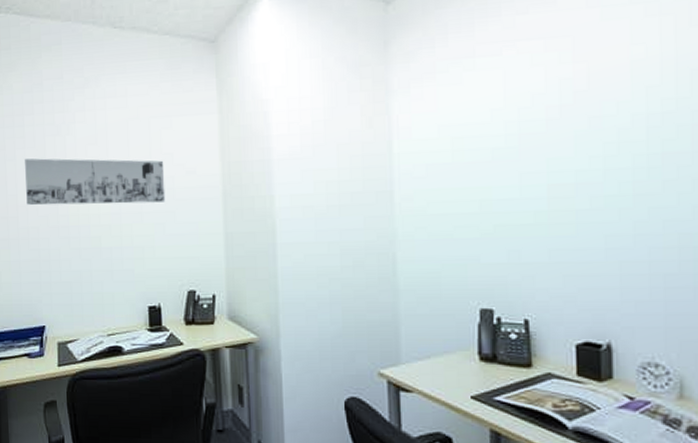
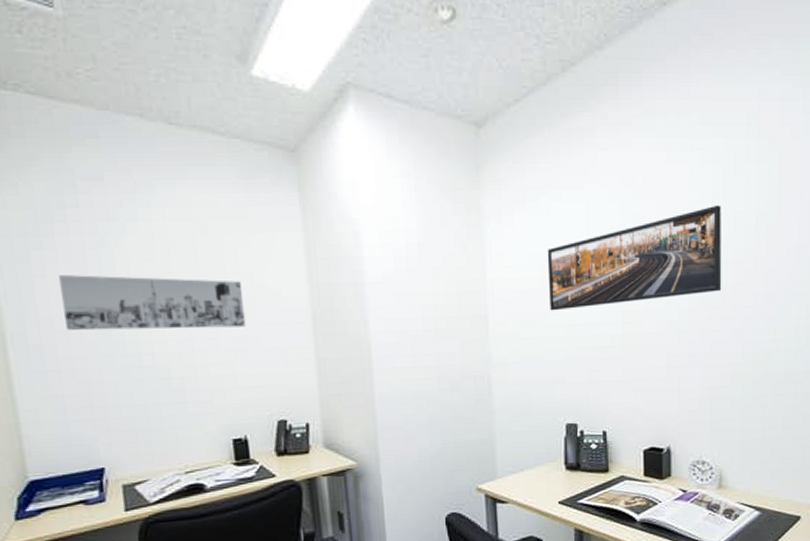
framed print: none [459,62,676,186] -> present [547,204,722,311]

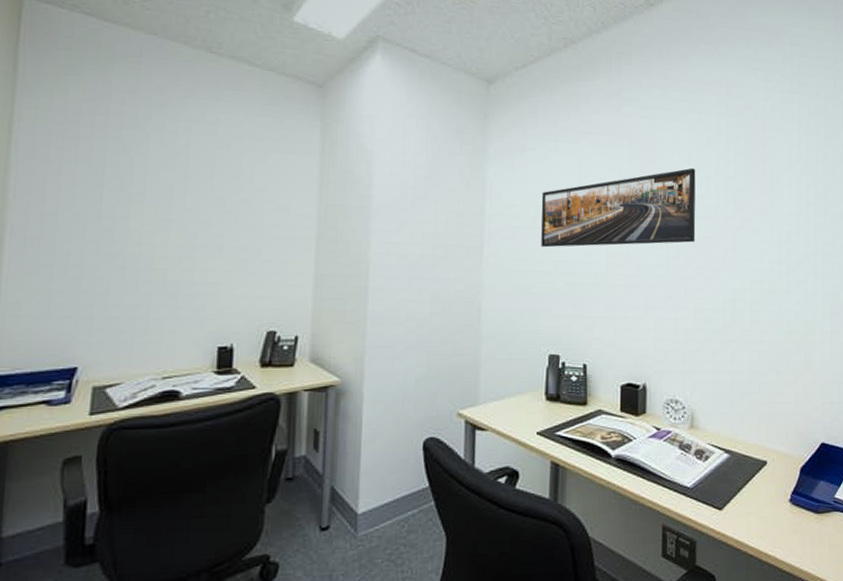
wall art: present [59,275,246,331] -> none [70,174,254,238]

